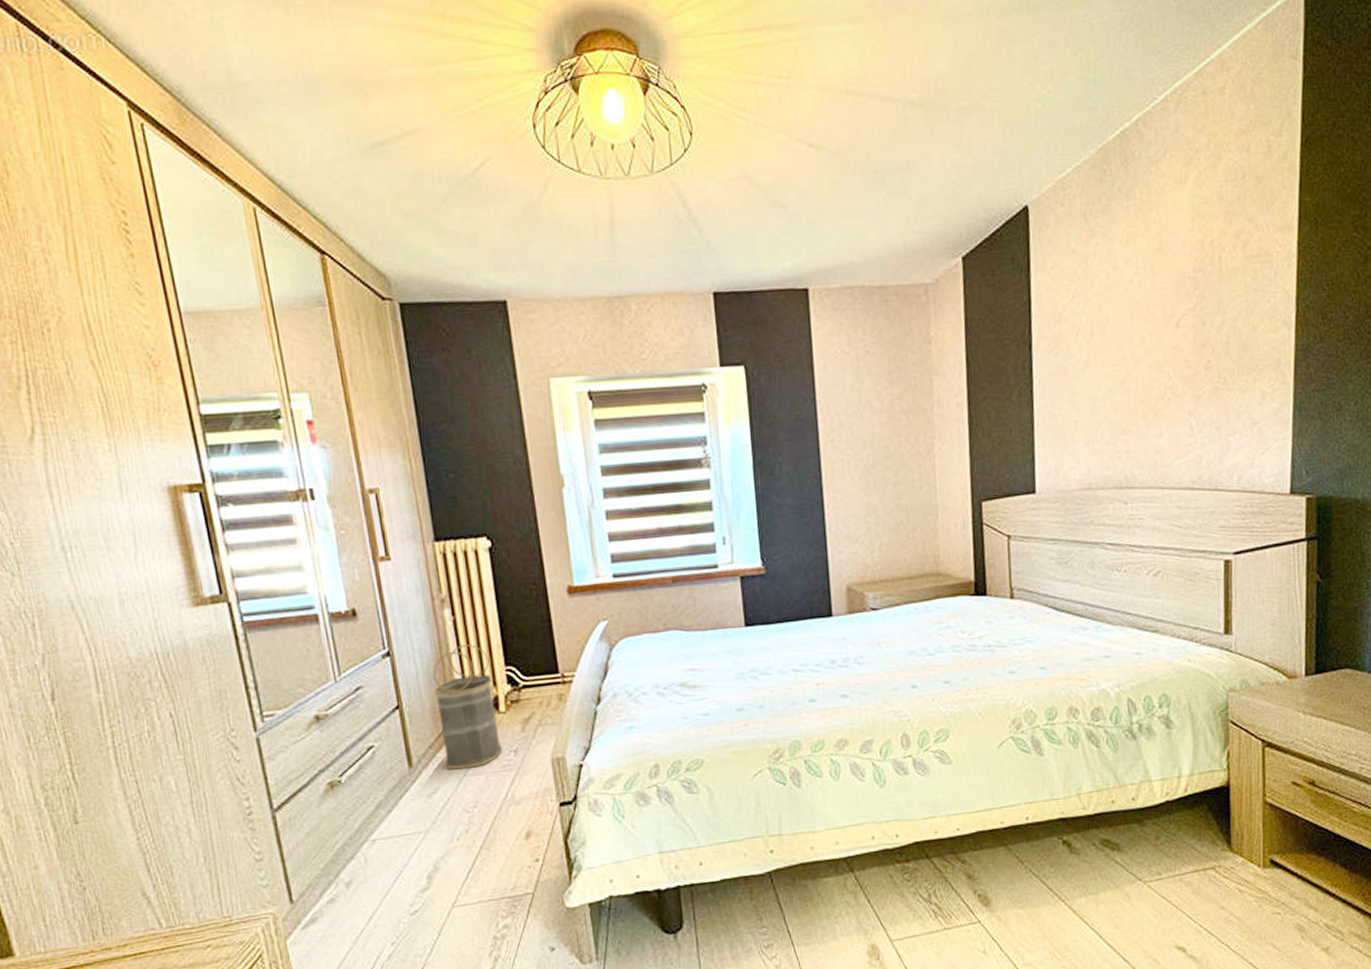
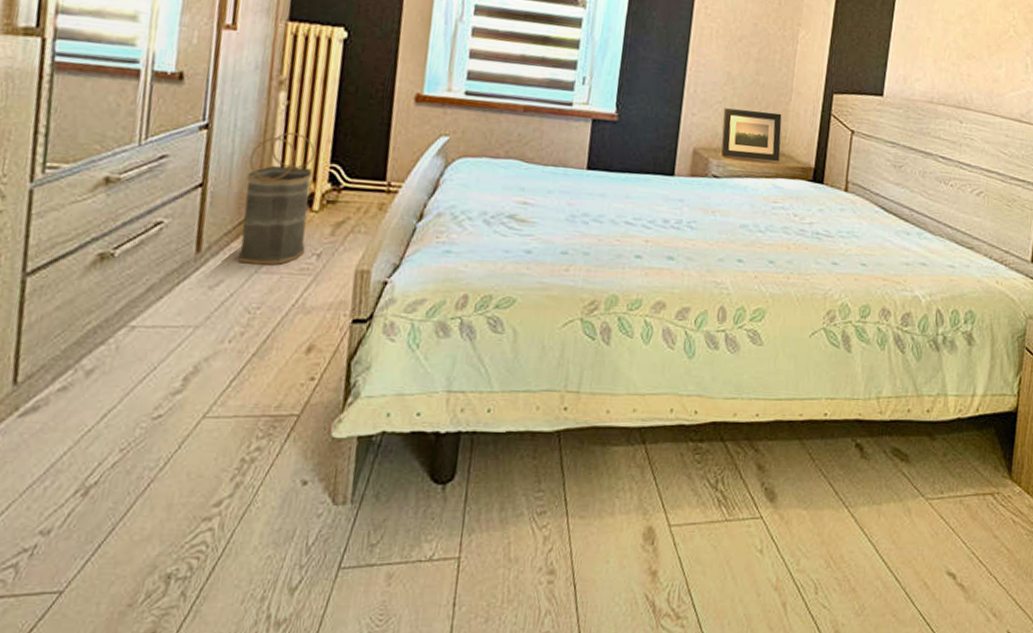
picture frame: none [870,533,937,588] -> present [721,108,782,162]

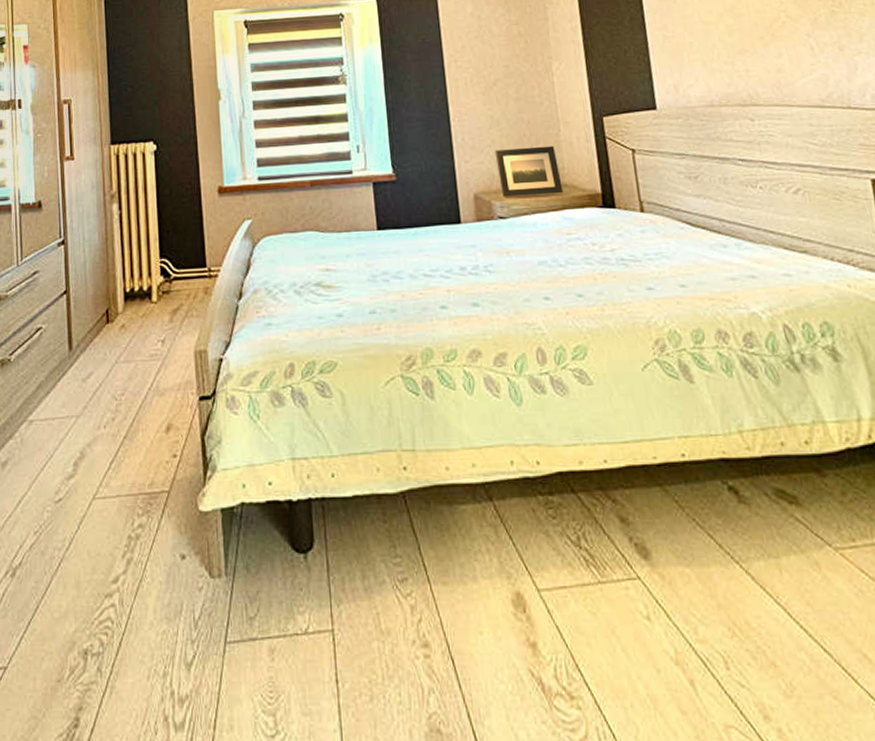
basket: present [238,132,315,265] -> none [98,236,152,356]

